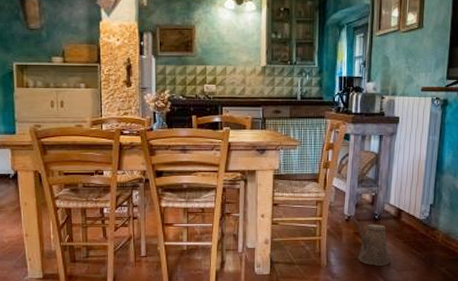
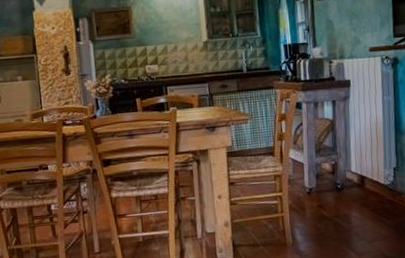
watering can: present [352,218,391,266] -> none [314,190,360,239]

